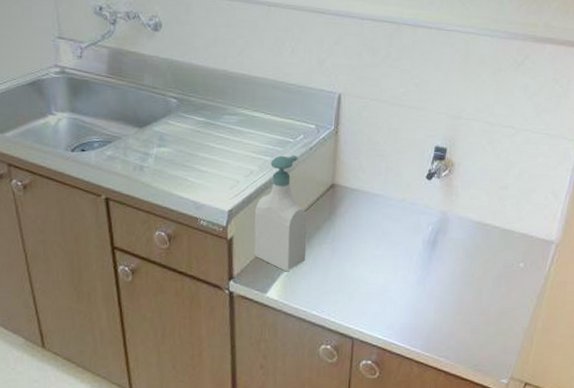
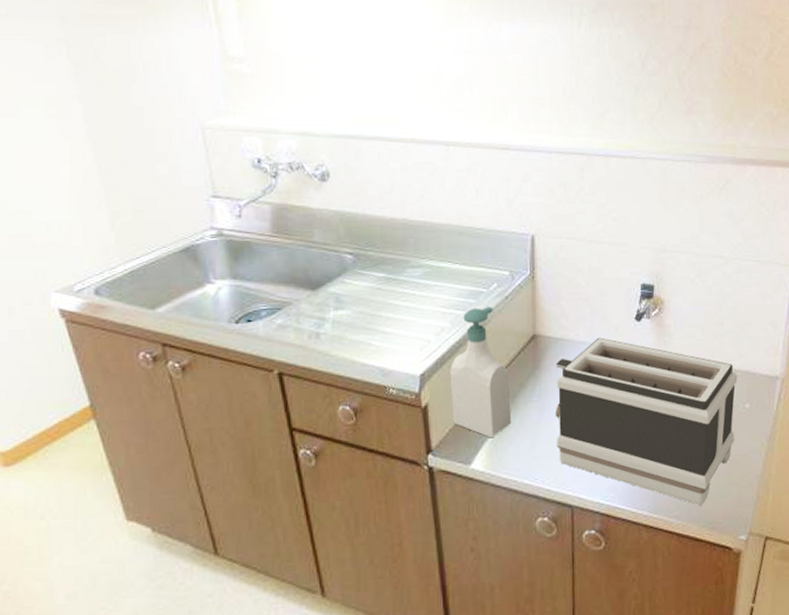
toaster: none [343,191,516,349] -> present [555,337,738,505]

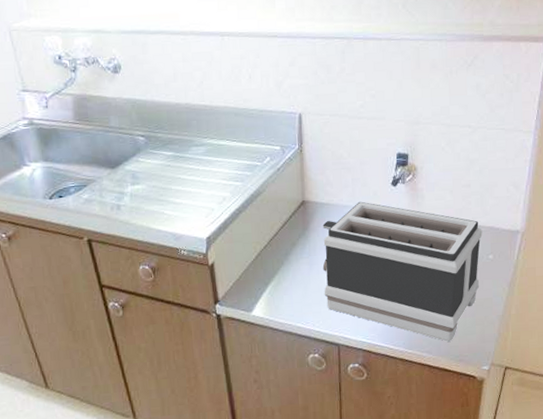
soap bottle: present [450,306,512,438] -> none [231,177,286,290]

